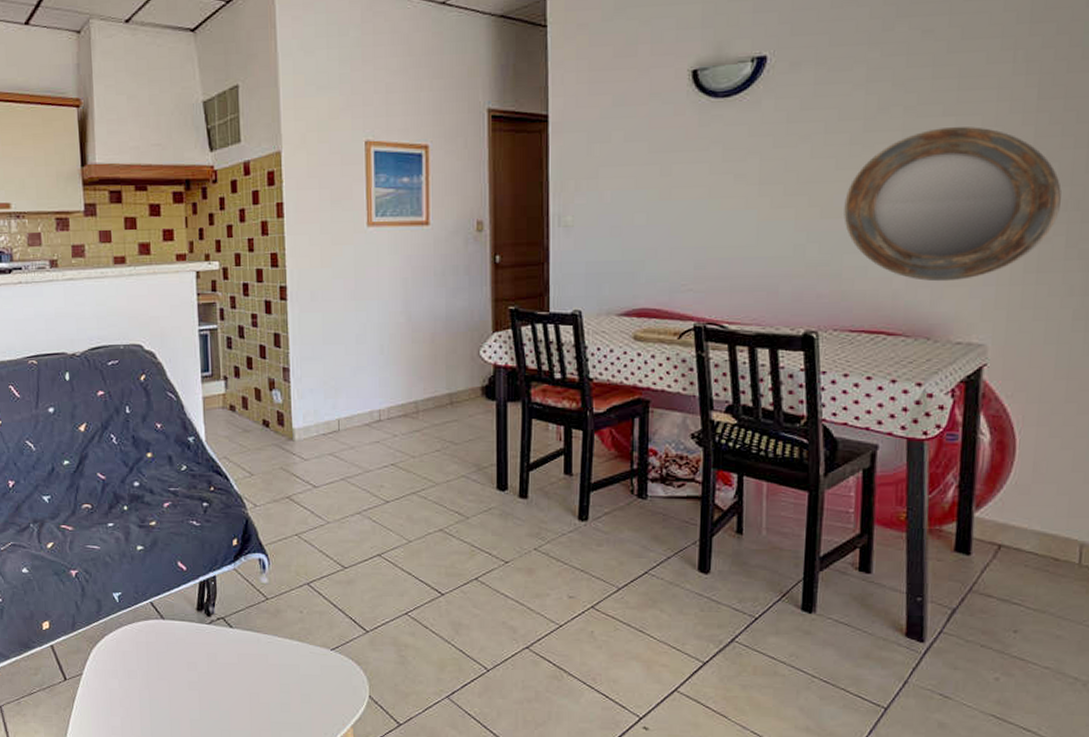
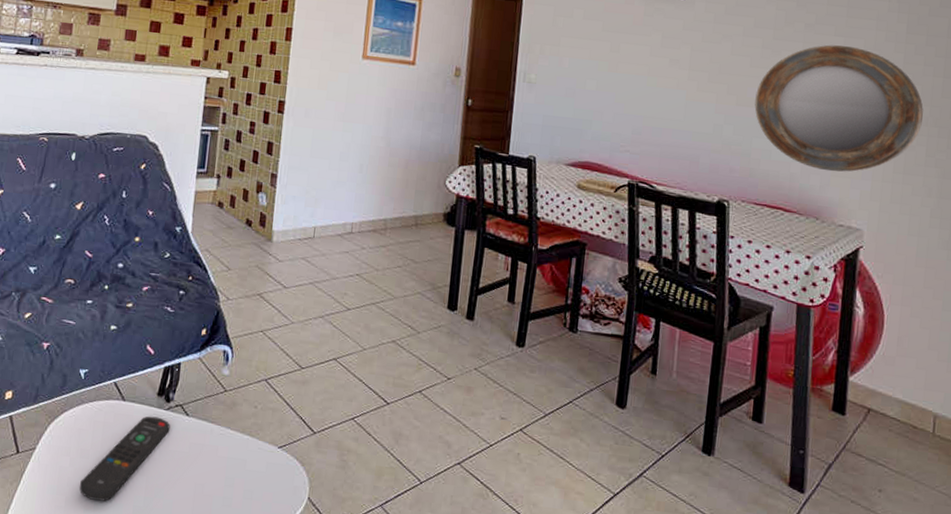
remote control: none [133,631,215,718] -> present [79,416,170,502]

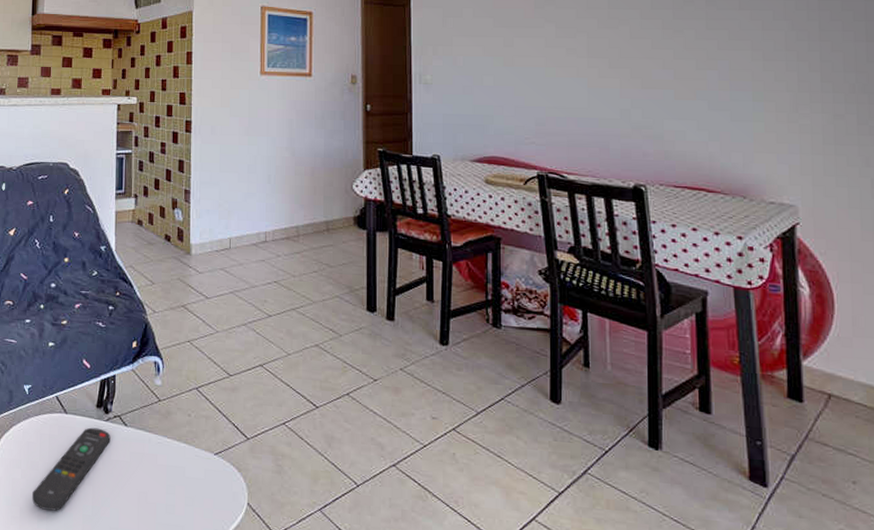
home mirror: present [754,45,923,172] -> none [661,19,849,148]

